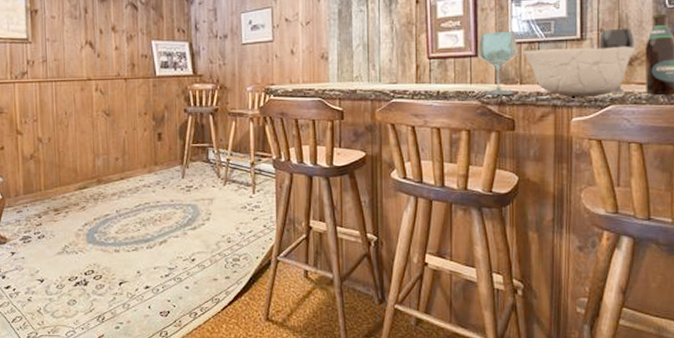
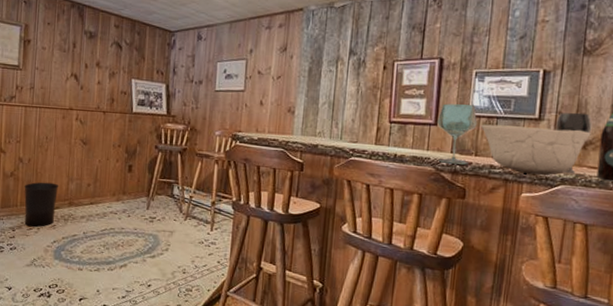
waste bin: none [46,161,85,210] -> present [24,182,59,227]

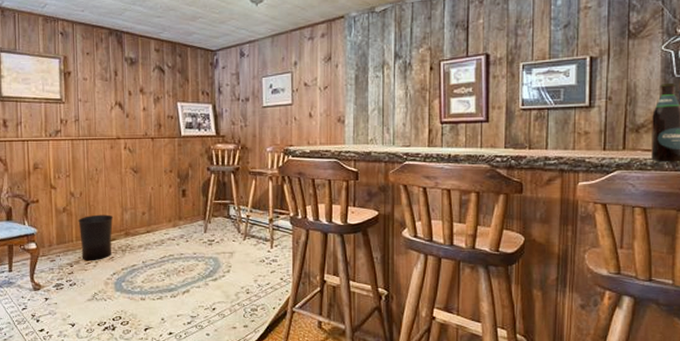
wine glass: present [436,103,478,165] -> none [487,97,529,159]
bowl: present [481,124,591,176] -> none [533,113,643,163]
wine glass: present [554,112,592,177] -> none [606,96,643,160]

